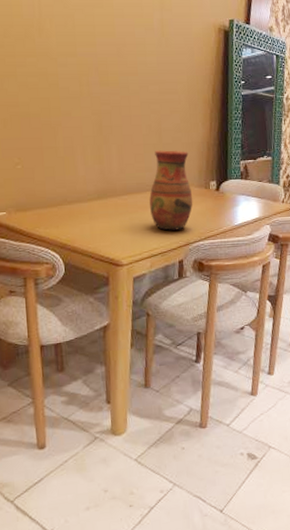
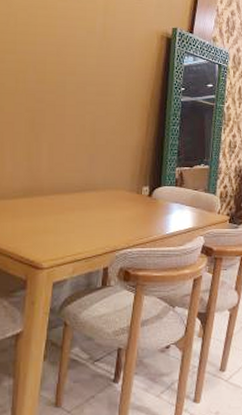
vase: present [149,150,193,231] -> none [77,151,123,235]

